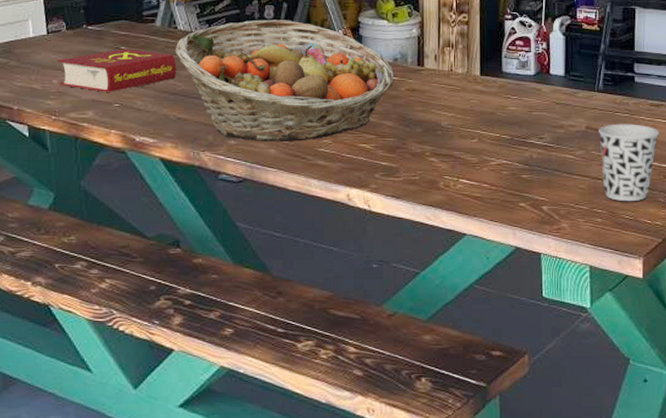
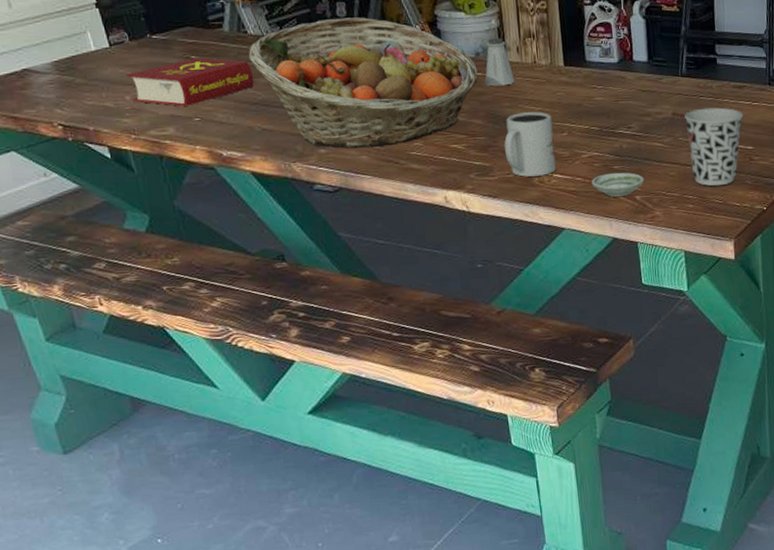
saltshaker: none [400,46,430,91] -> present [485,38,515,86]
mug: none [412,117,464,180] -> present [504,112,557,177]
saucer: none [498,181,553,205] -> present [591,172,645,197]

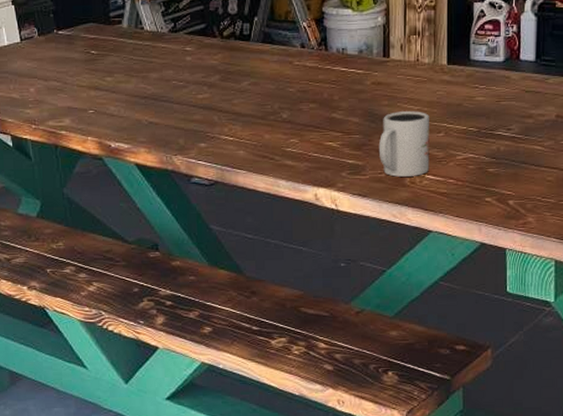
book: present [125,57,254,106] -> none [32,52,146,99]
fruit basket: present [248,17,479,149] -> none [143,14,360,144]
saltshaker: present [485,38,515,86] -> none [365,35,396,84]
saucer: present [591,172,645,197] -> none [464,175,520,200]

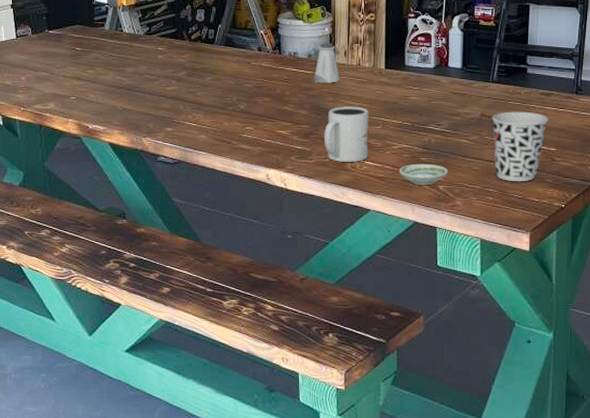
saltshaker: none [365,35,396,84] -> present [313,43,340,83]
saucer: none [464,175,520,200] -> present [399,163,449,185]

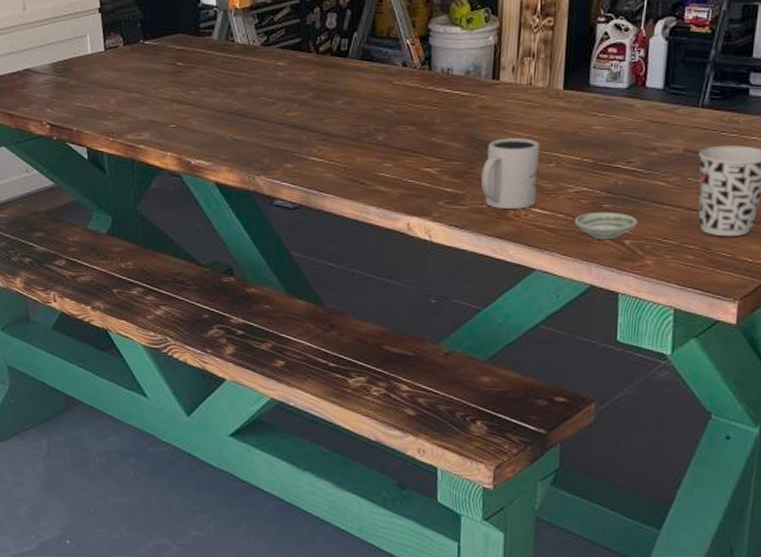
saltshaker: present [313,43,340,83] -> none [471,56,505,108]

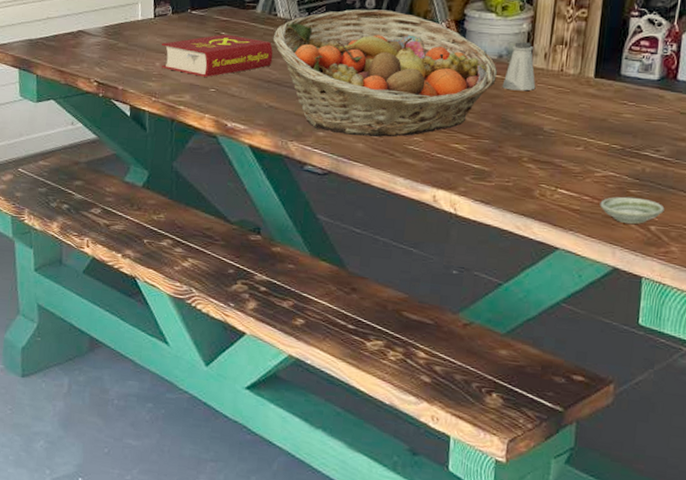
book: none [114,64,234,112] -> present [161,34,273,77]
fruit basket: none [232,29,466,166] -> present [273,9,498,138]
saltshaker: none [471,56,505,108] -> present [502,42,536,91]
mug: present [480,138,540,209] -> none [508,120,569,189]

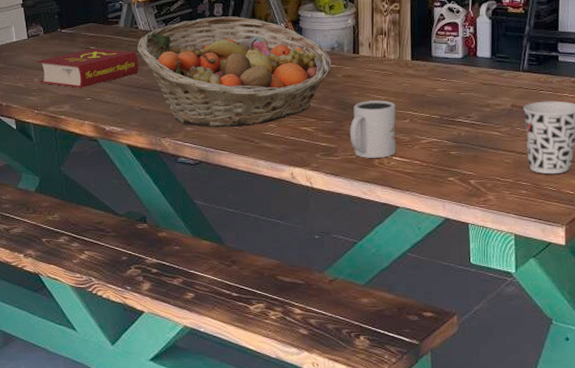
saltshaker: present [502,42,536,91] -> none [337,35,365,77]
mug: none [508,120,569,189] -> present [349,100,396,158]
saucer: present [600,196,665,224] -> none [428,157,480,180]

